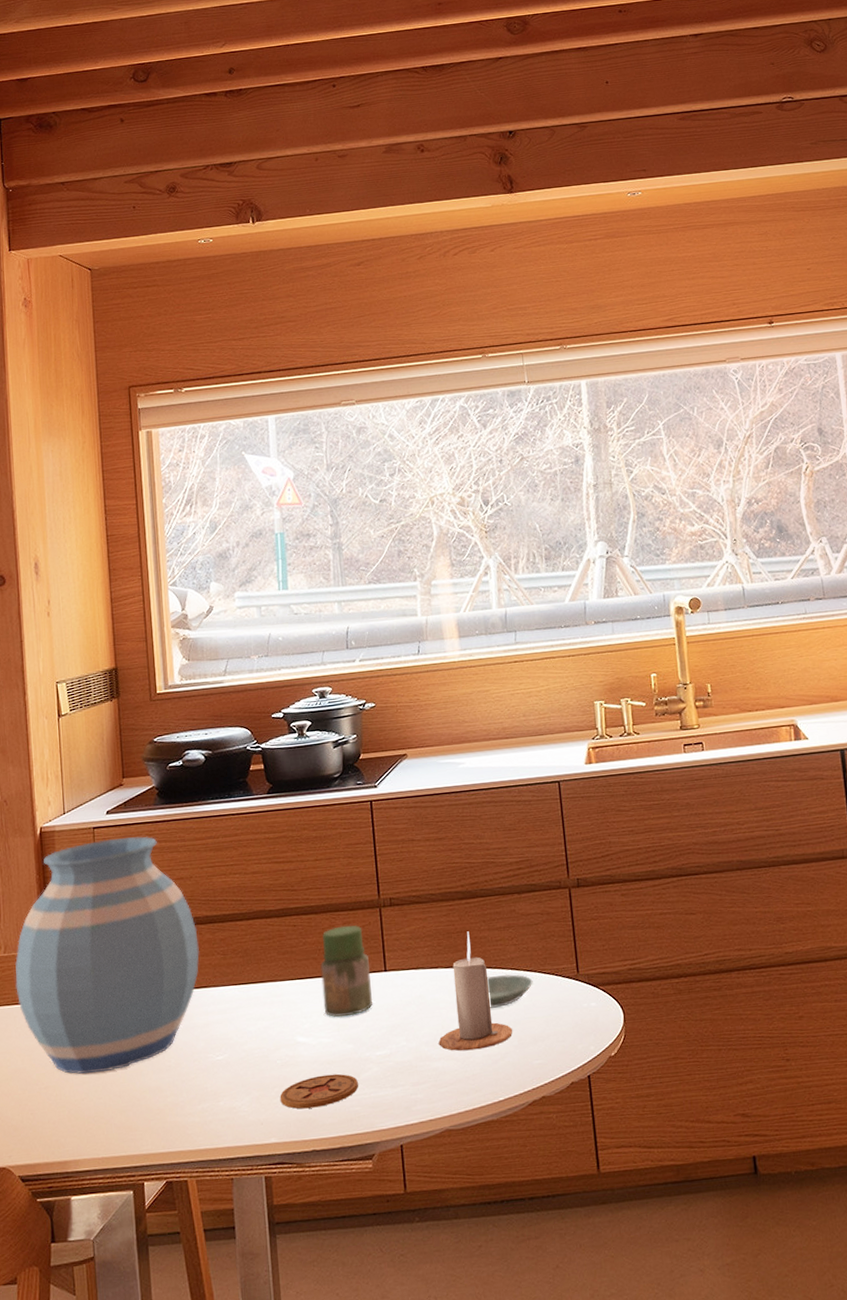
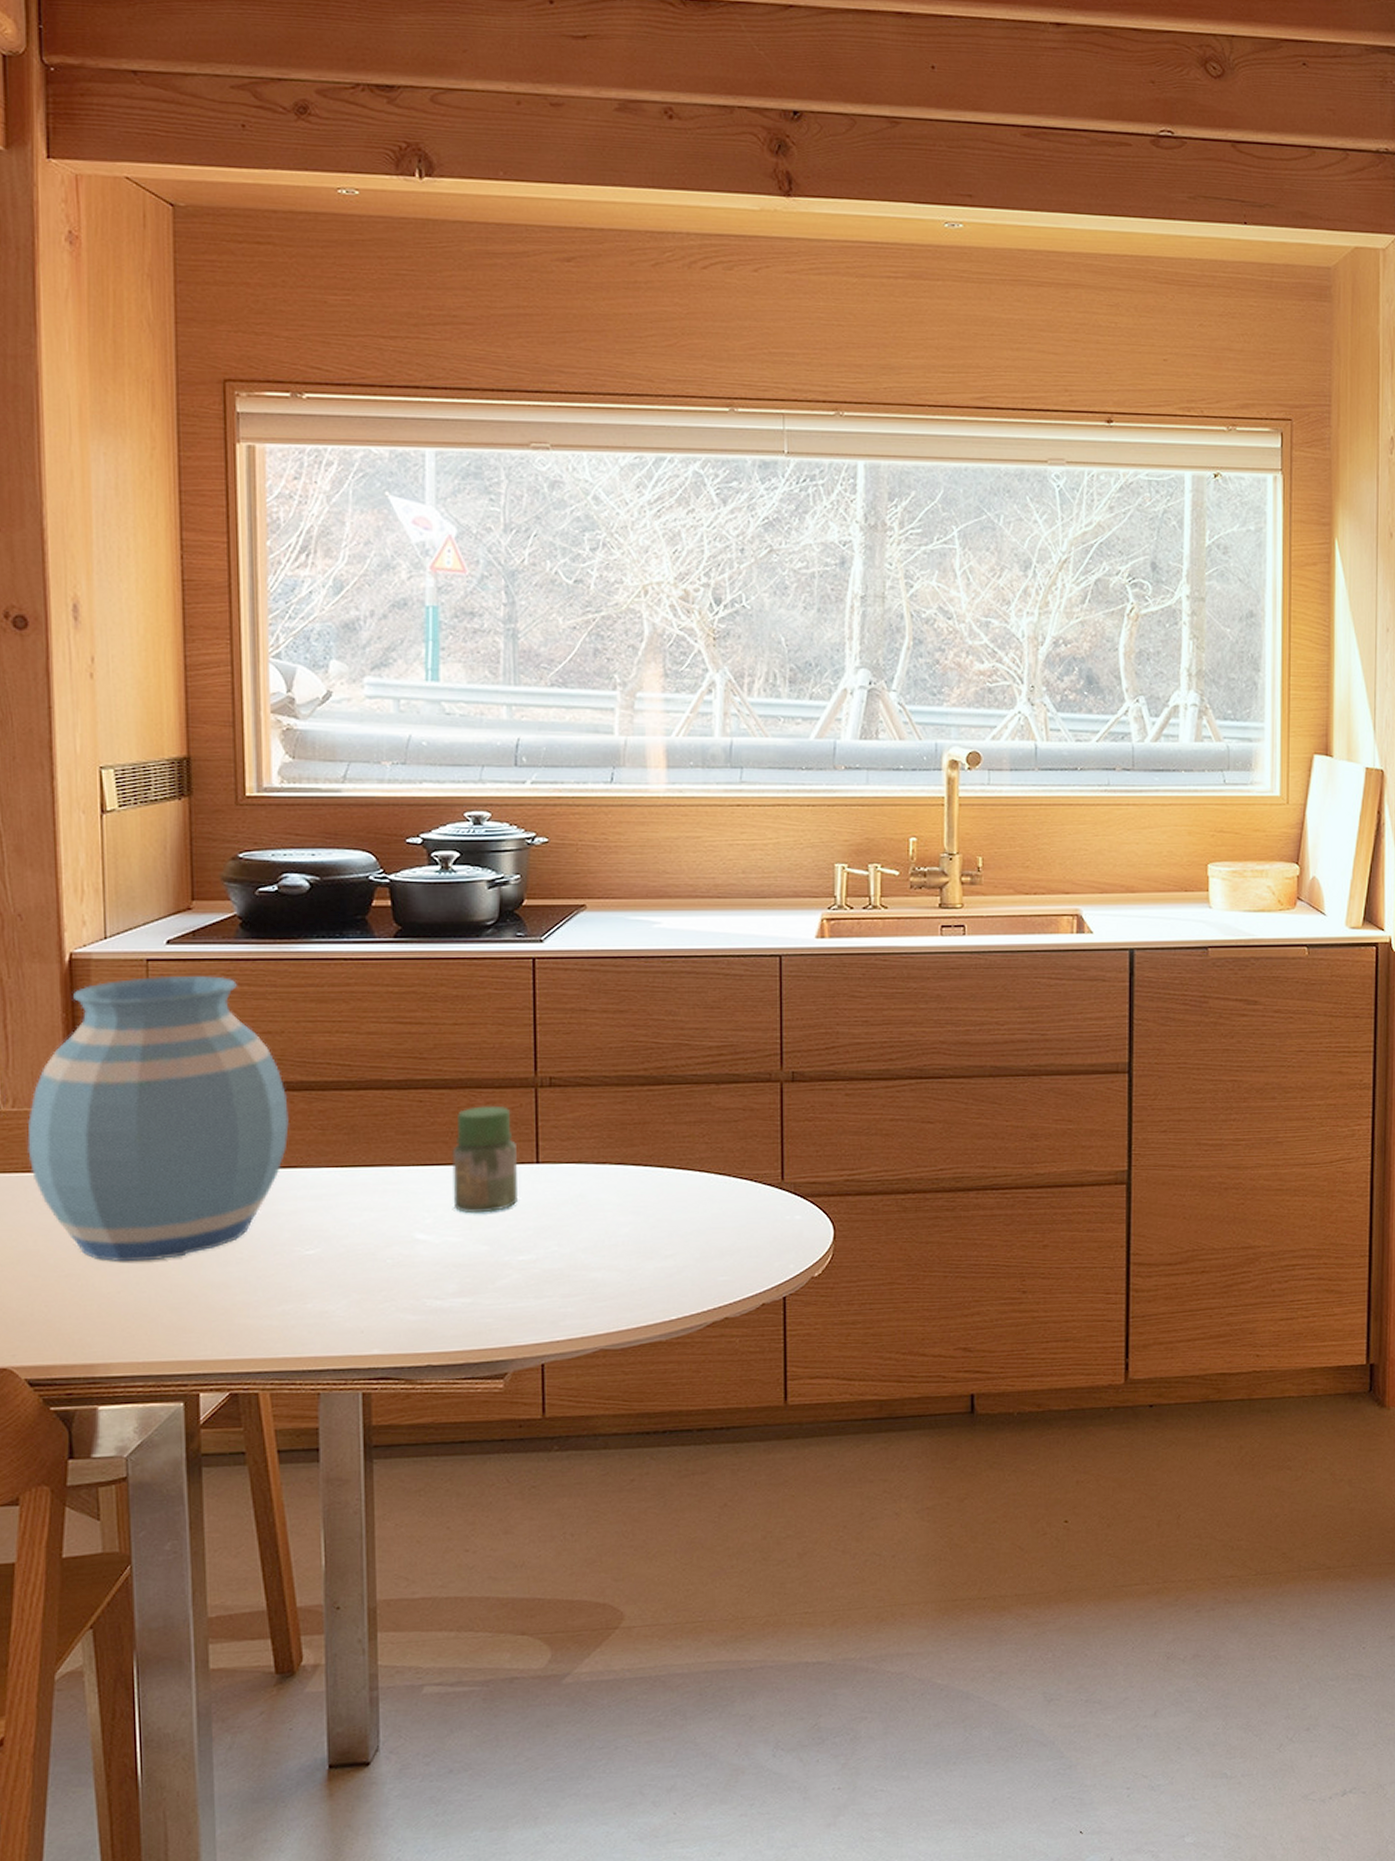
coaster: present [280,1073,358,1109] -> none [388,1279,492,1318]
candle: present [438,931,513,1051] -> none [599,1123,695,1262]
saucer: present [486,974,533,1008] -> none [667,1176,725,1214]

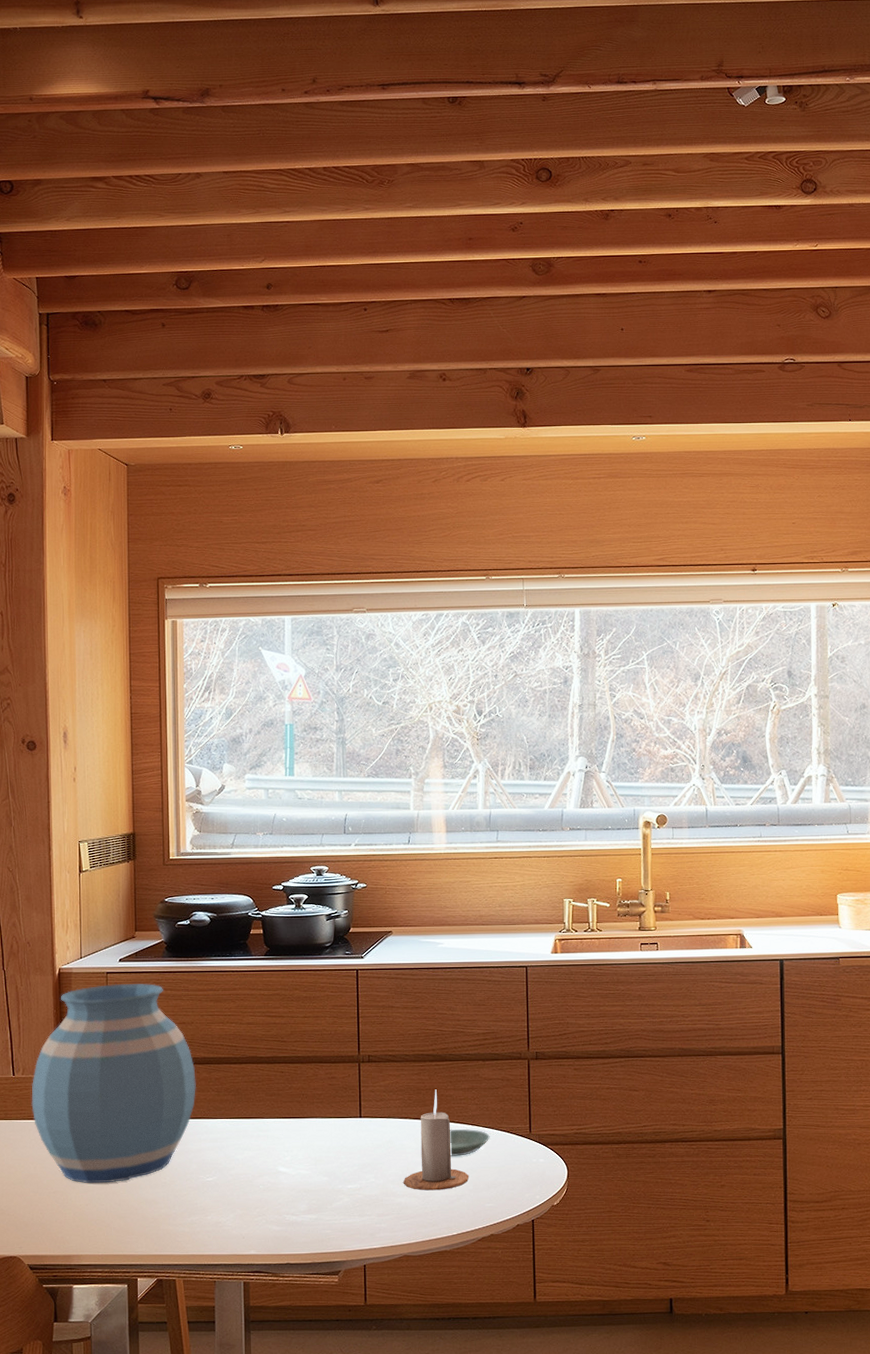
jar: present [452,1105,517,1214] -> none [303,1075,347,1153]
candle: none [599,1123,695,1262] -> present [403,1089,469,1191]
saucer: none [667,1176,725,1214] -> present [449,1128,490,1156]

